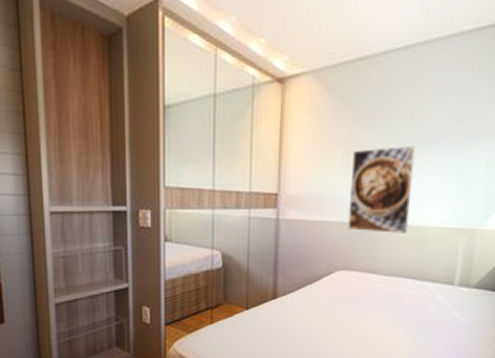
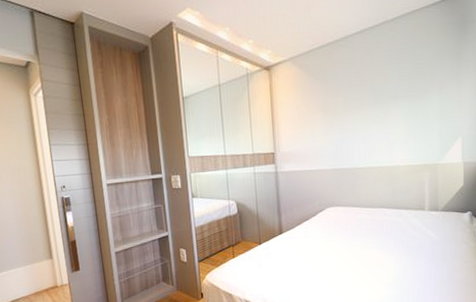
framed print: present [348,145,415,233] -> none [330,104,381,175]

